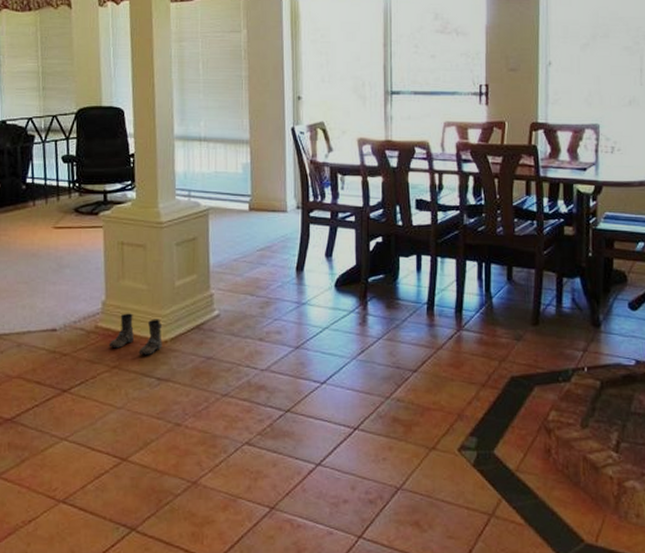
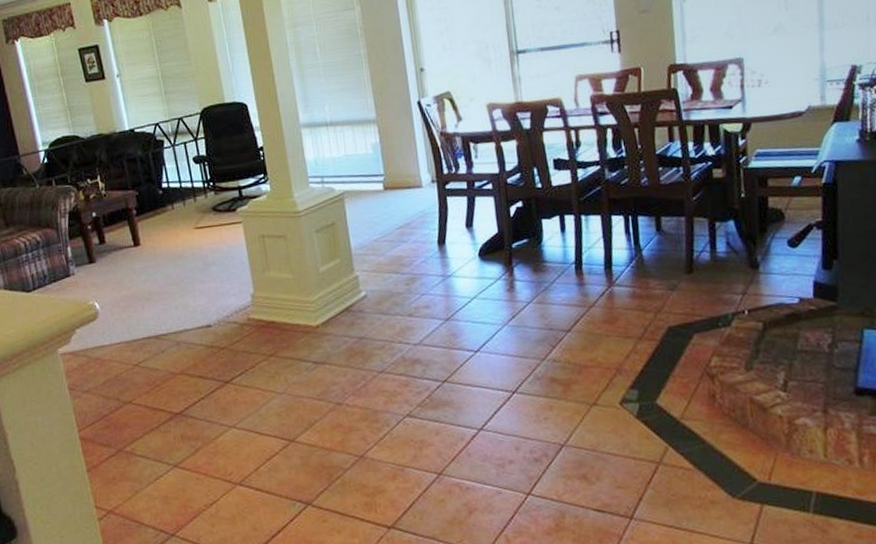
boots: present [108,313,163,356] -> none [263,302,315,342]

